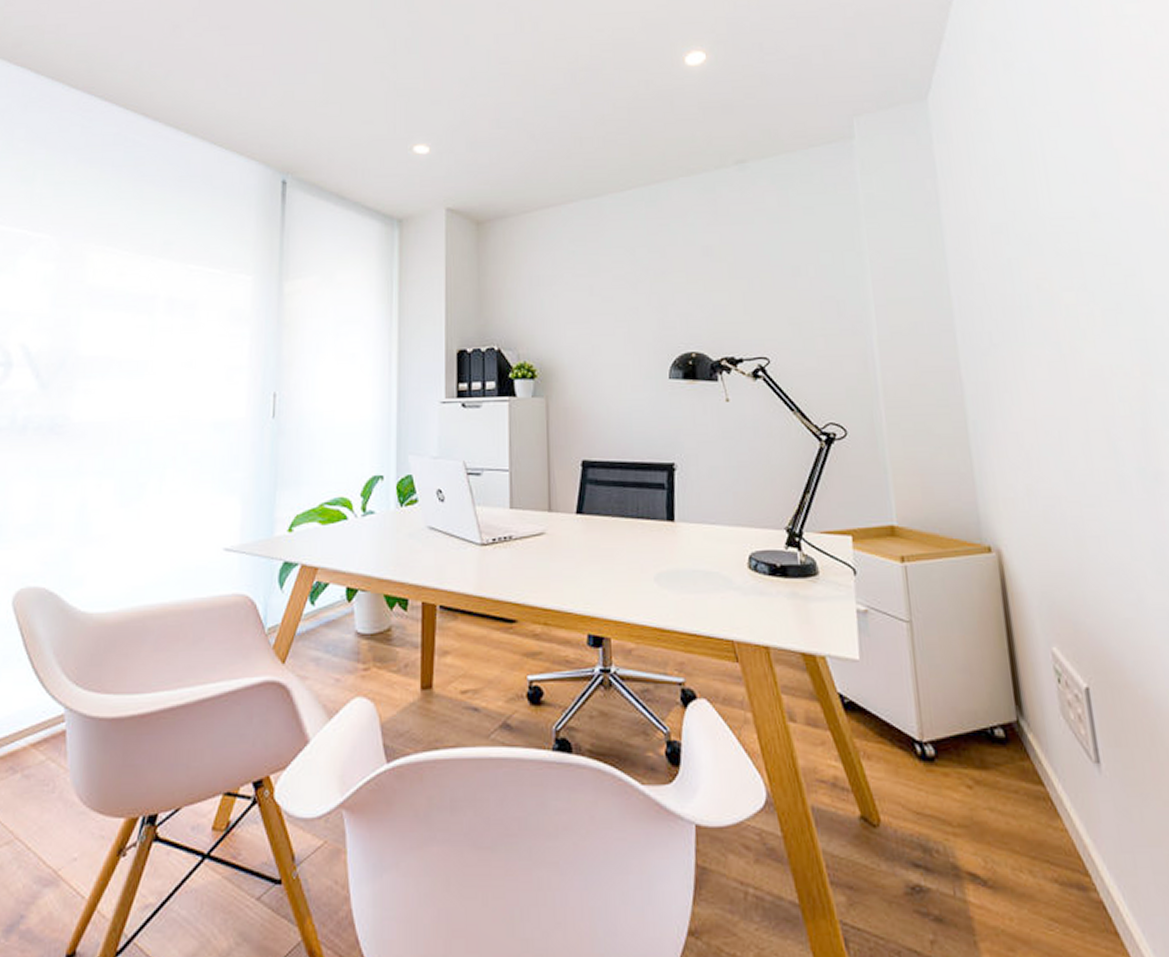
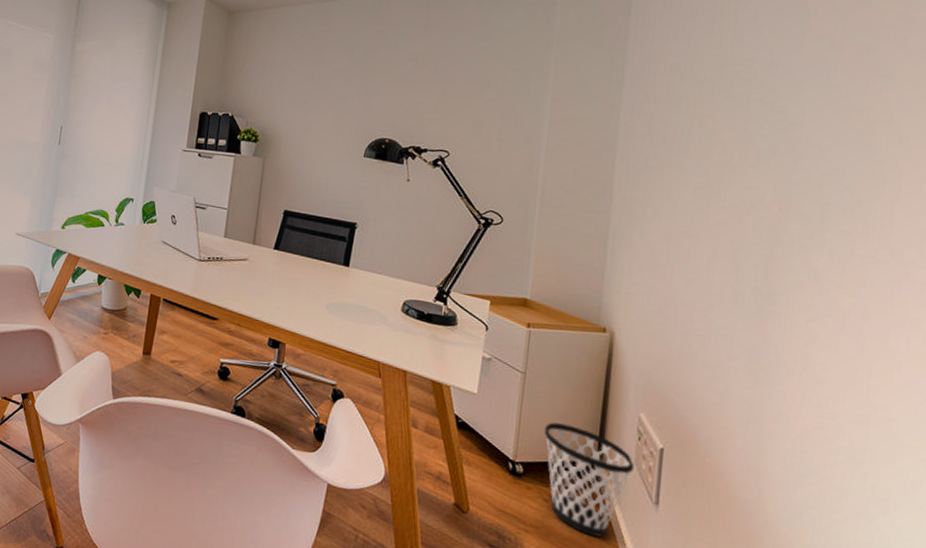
wastebasket: none [947,679,1063,823] -> present [544,422,635,538]

